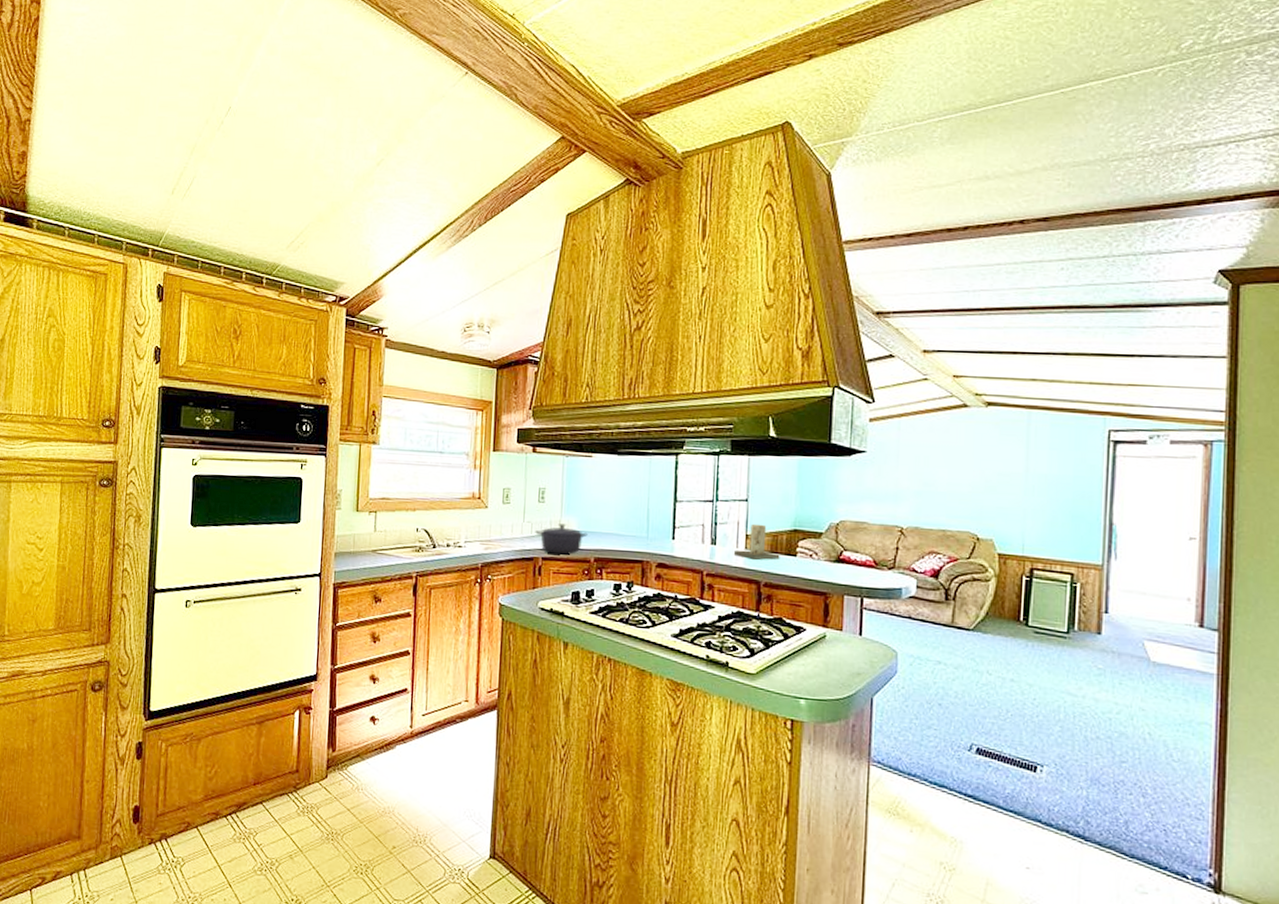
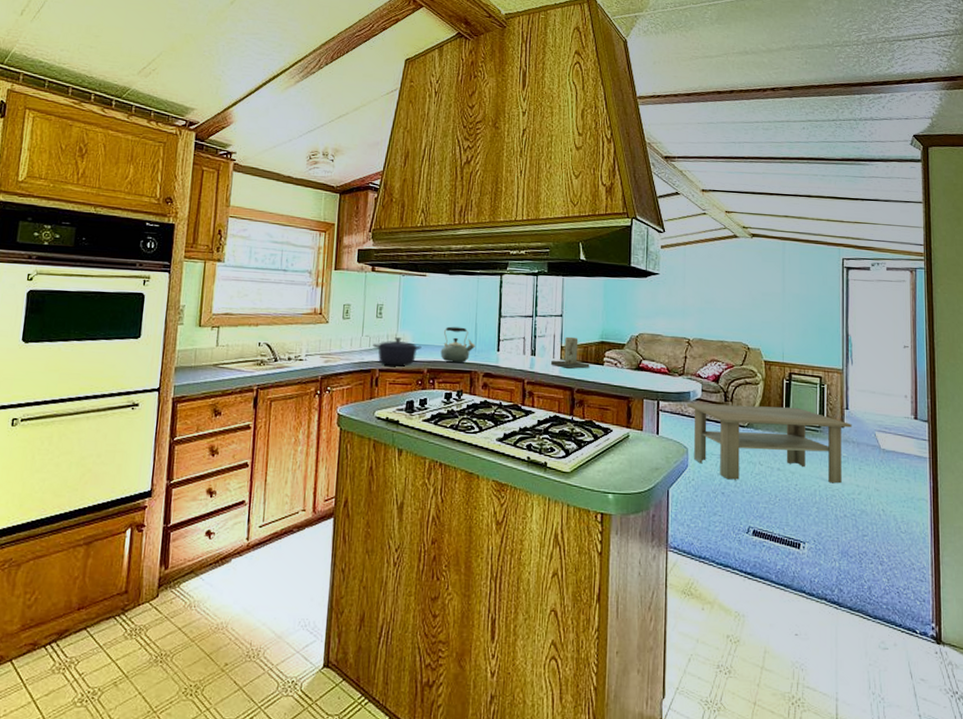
kettle: none [608,512,647,552] -> present [440,326,475,363]
coffee table: none [897,601,1112,700] -> present [686,403,852,484]

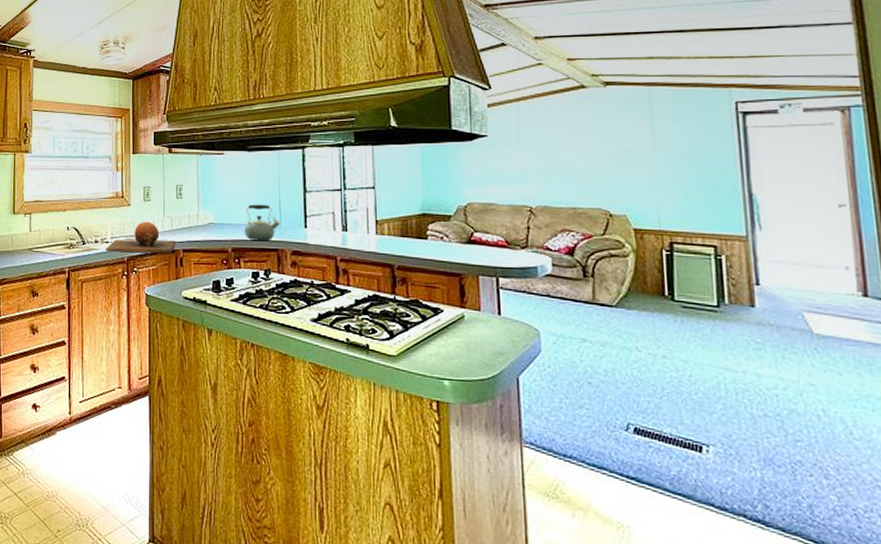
chopping board: none [299,339,372,373] -> present [106,221,175,254]
cooking pot: present [373,336,422,368] -> none [175,216,224,248]
paper towel roll: present [550,336,590,369] -> none [365,209,411,244]
coffee table: present [686,403,852,484] -> none [534,279,767,376]

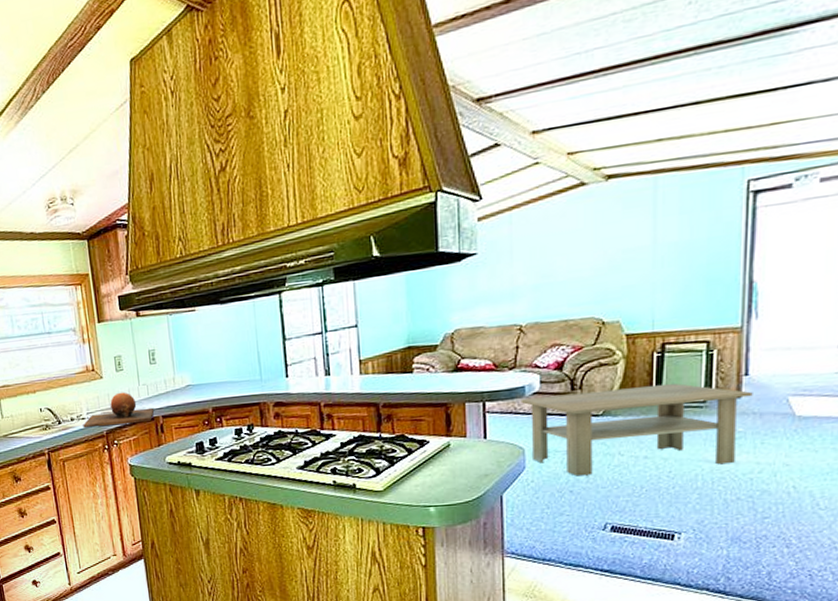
kettle: present [244,204,280,242] -> none [223,358,261,398]
coffee table: none [534,279,767,376] -> present [521,383,753,477]

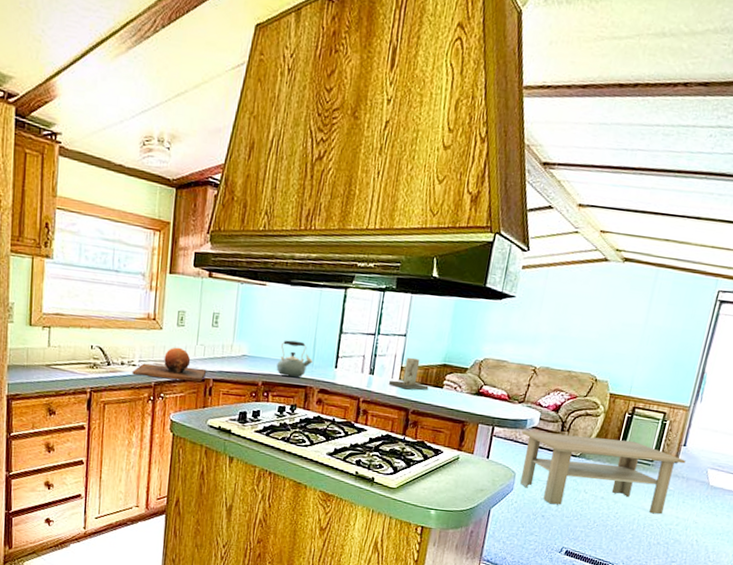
kettle: none [223,358,261,398] -> present [276,340,313,378]
paper towel roll: none [348,347,396,384] -> present [388,357,429,391]

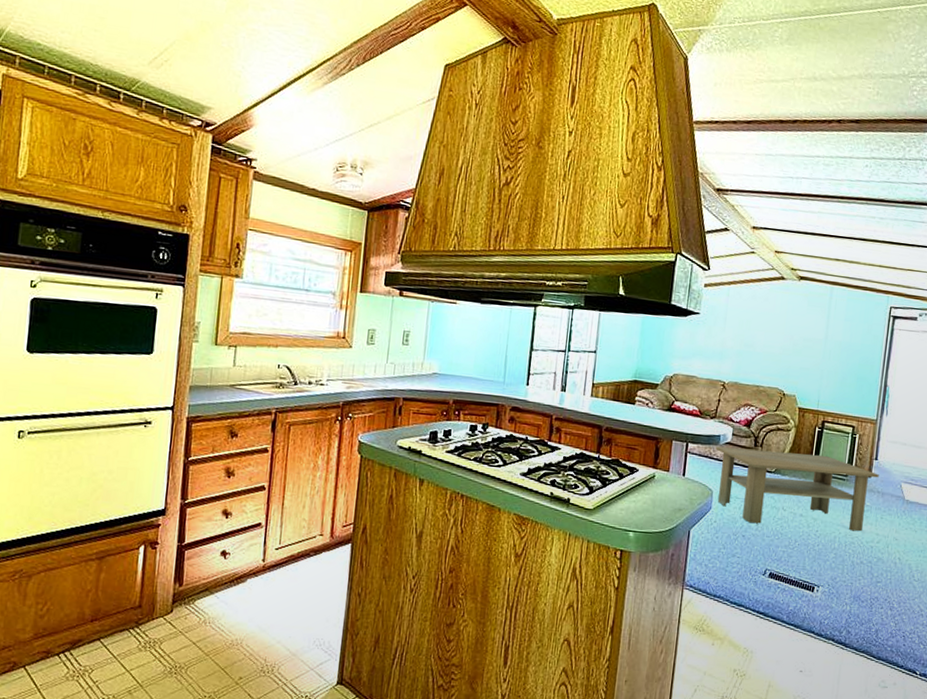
chopping board: present [132,347,206,382] -> none [320,365,396,401]
kettle: present [276,340,313,378] -> none [467,357,504,396]
paper towel roll: present [388,357,429,391] -> none [580,373,621,407]

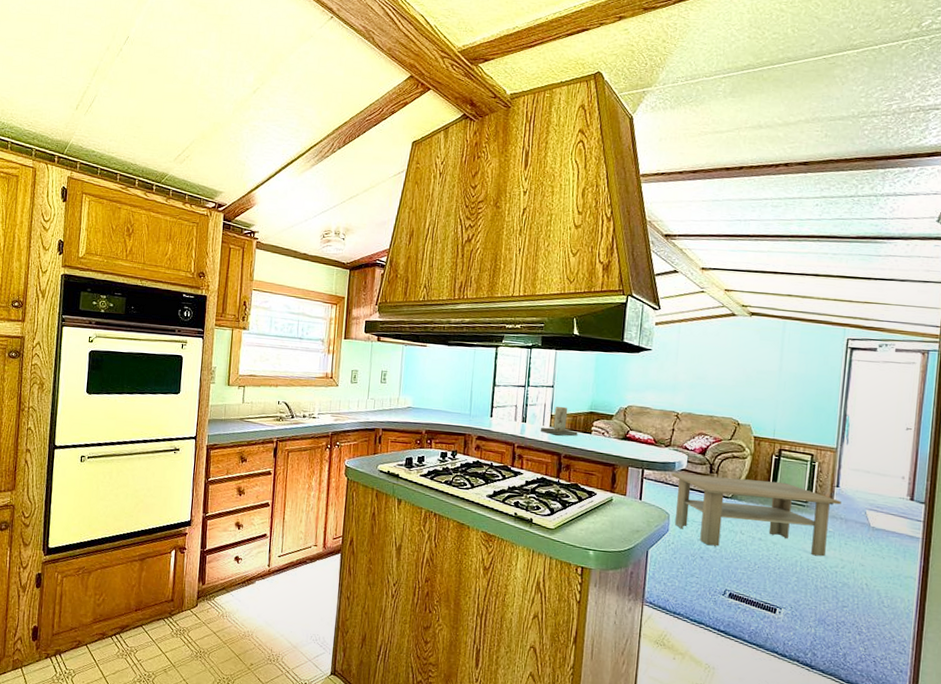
paper towel roll: none [580,373,621,407] -> present [540,406,578,437]

